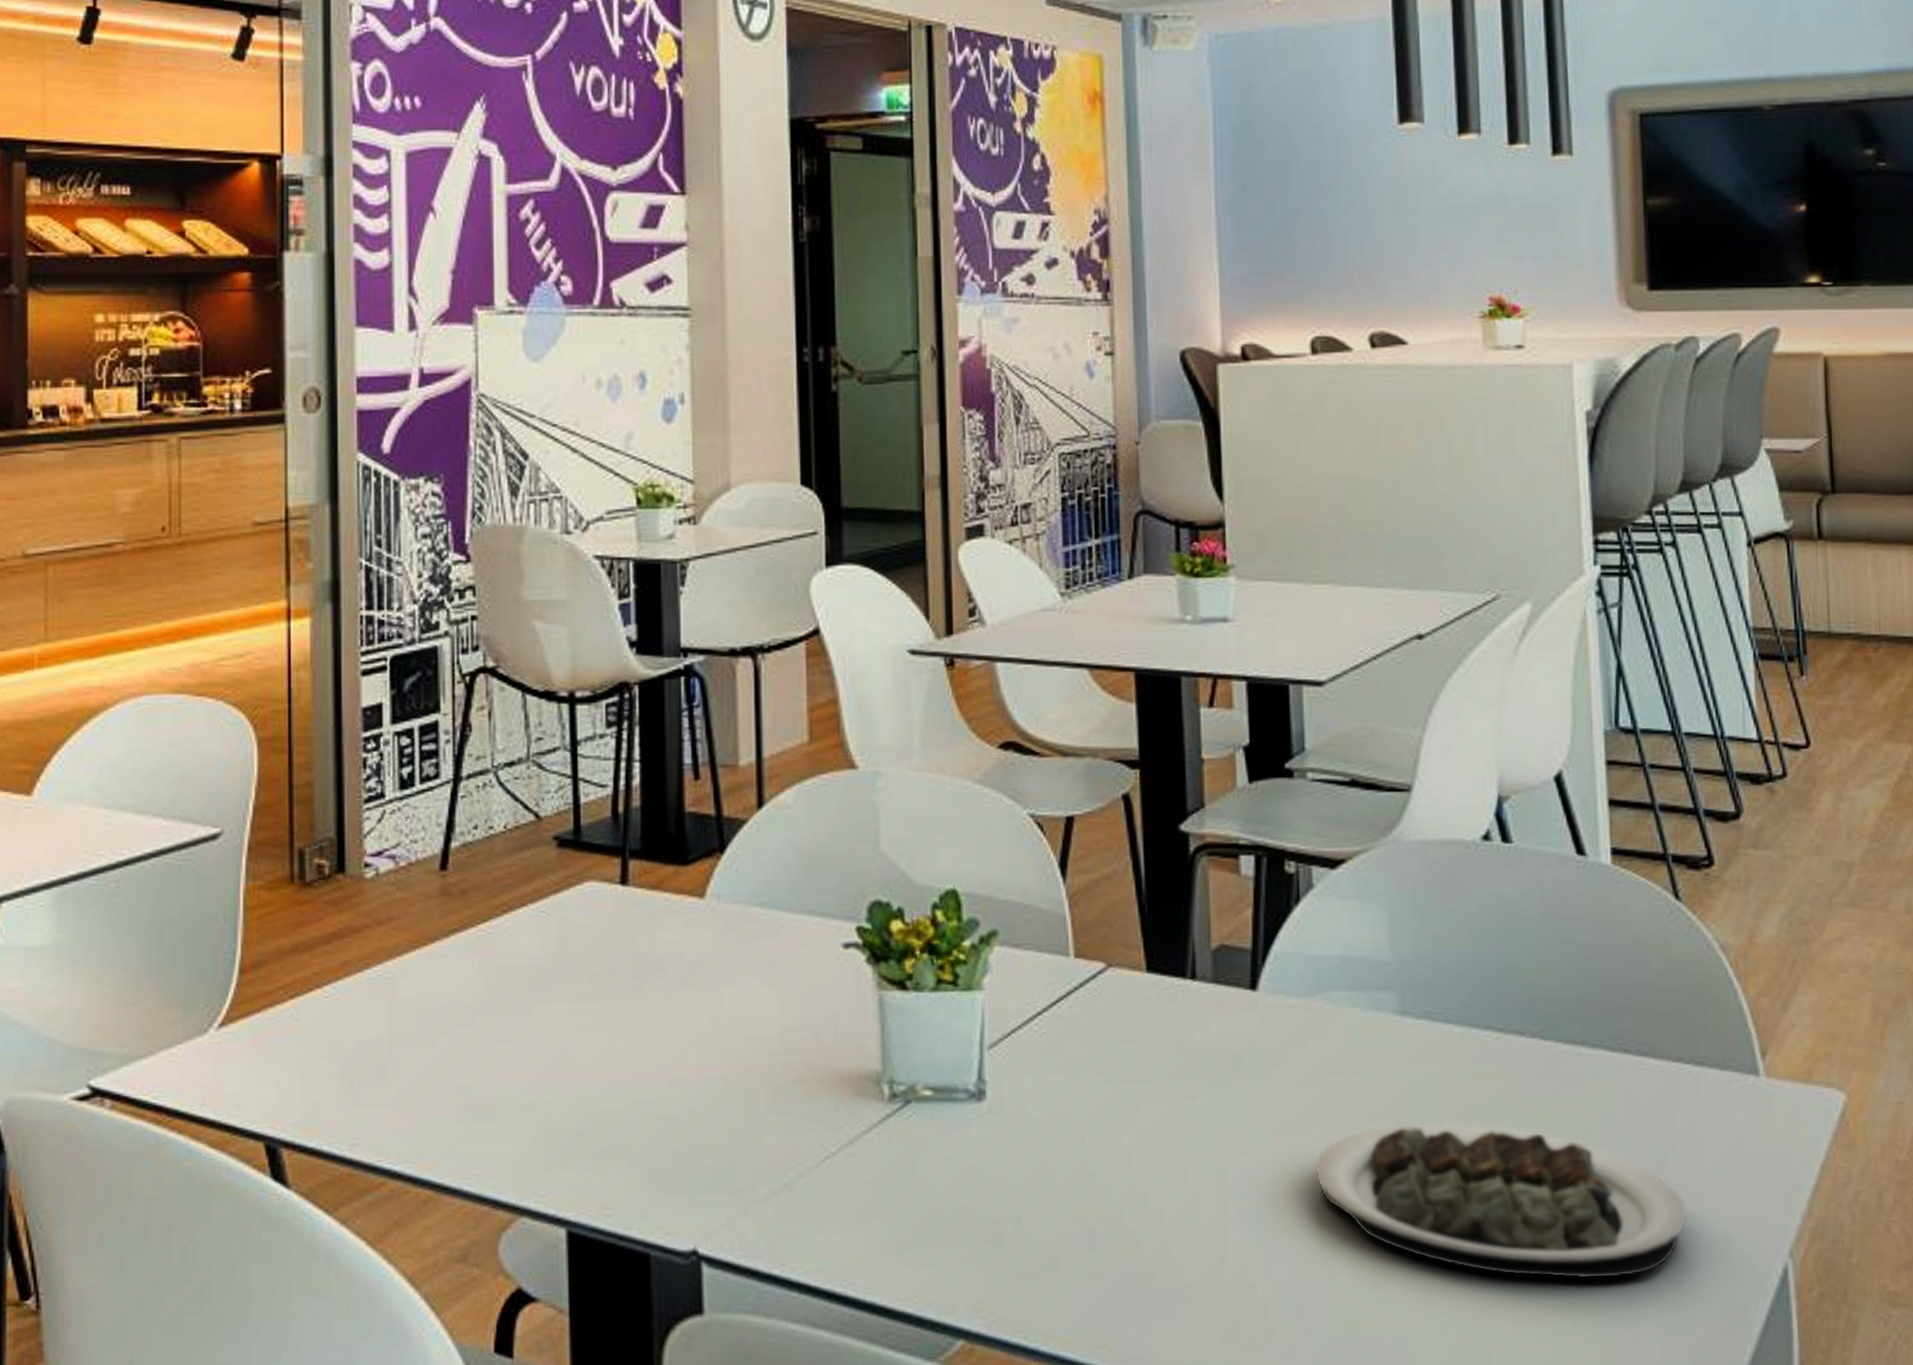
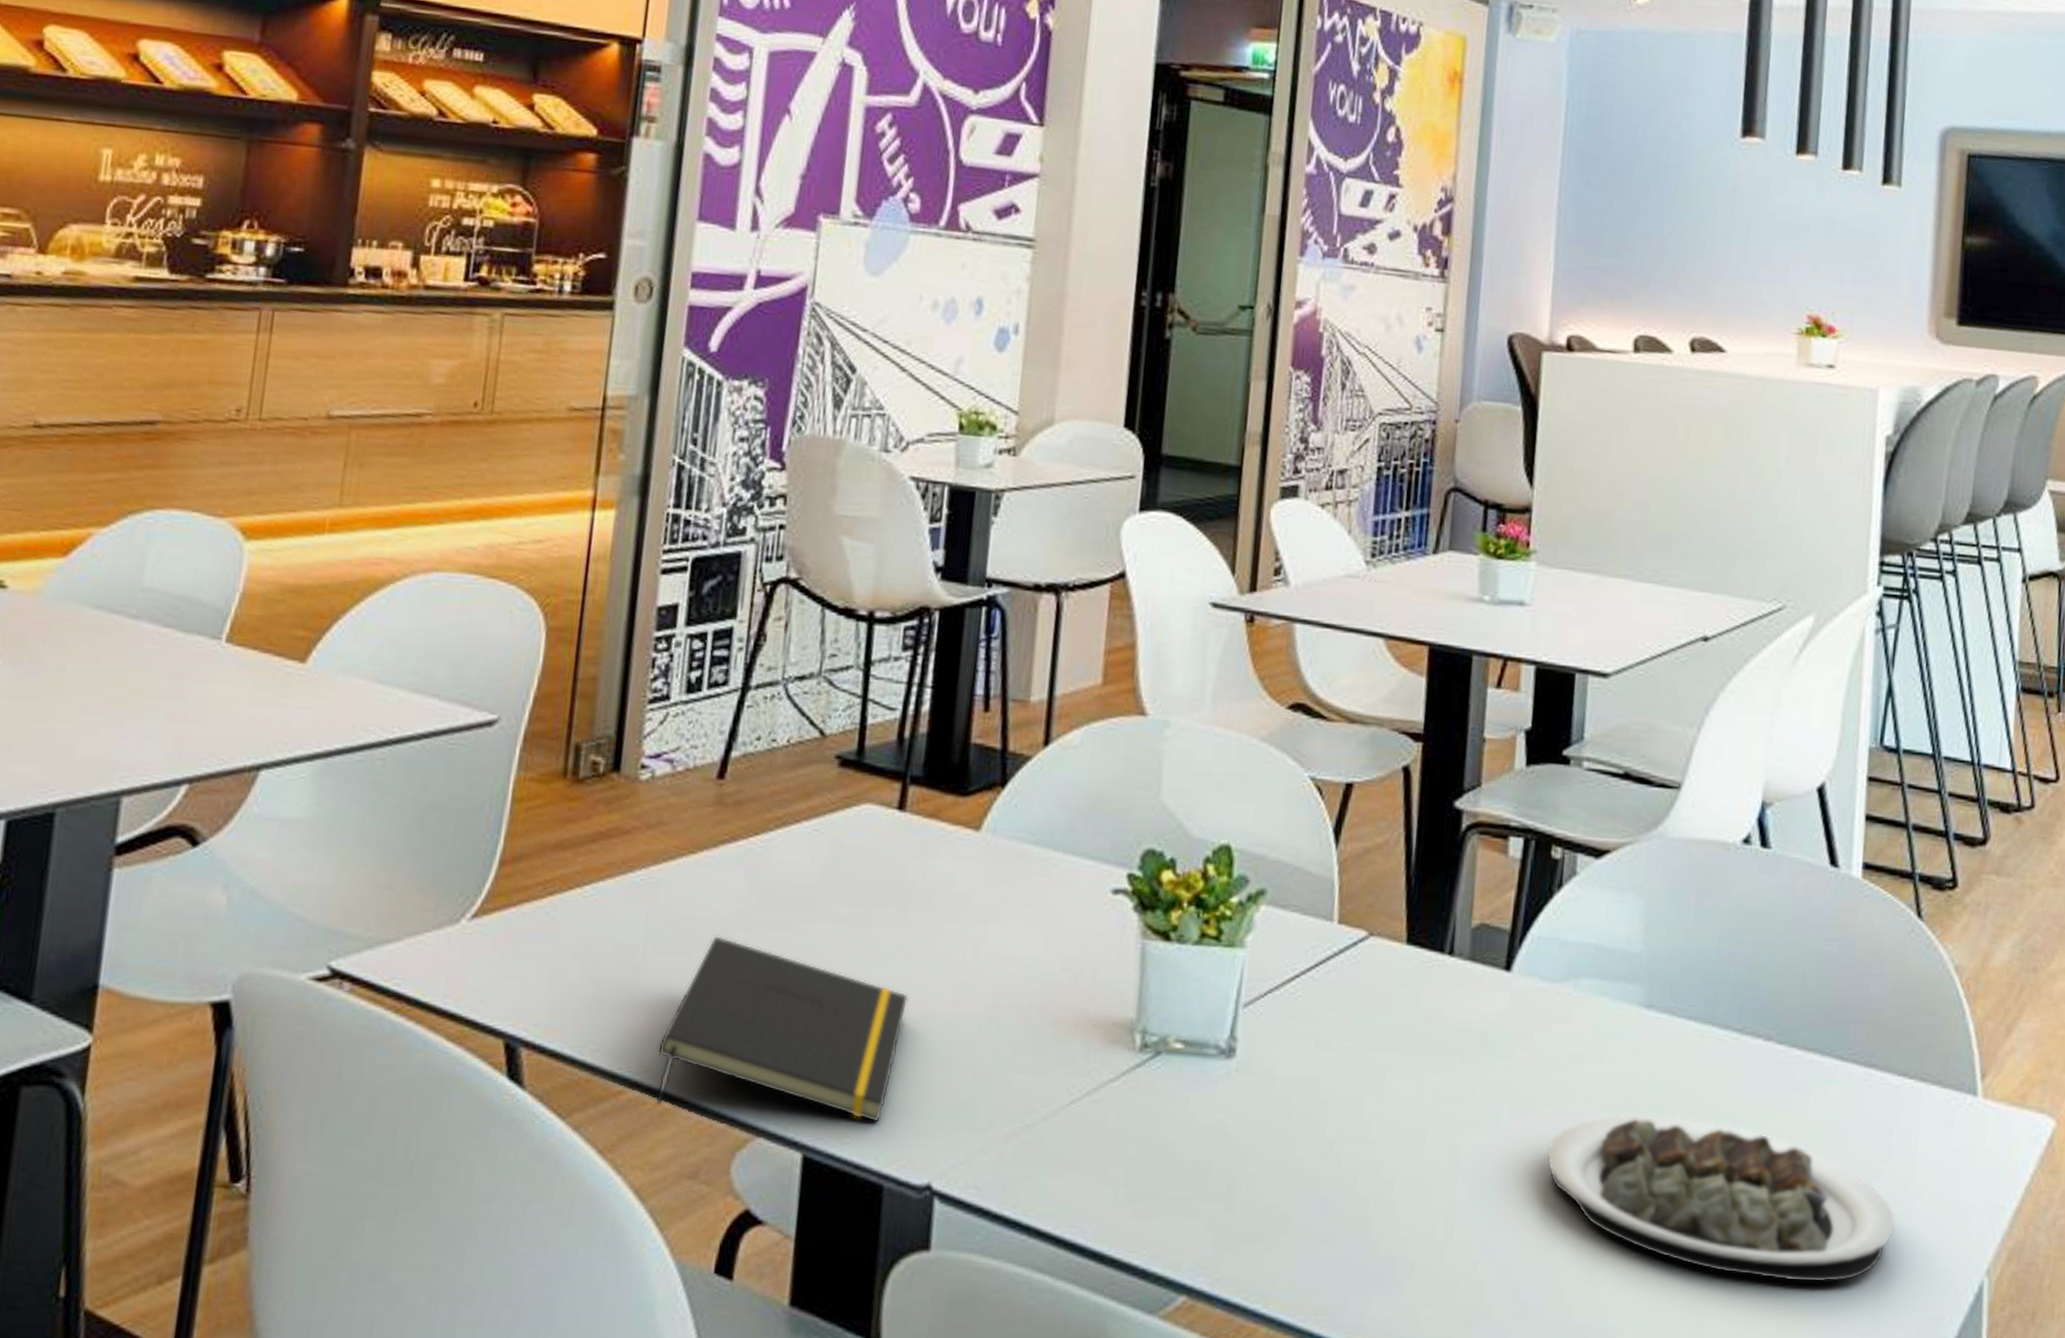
notepad: none [413,1024,653,1193] -> present [655,936,908,1123]

